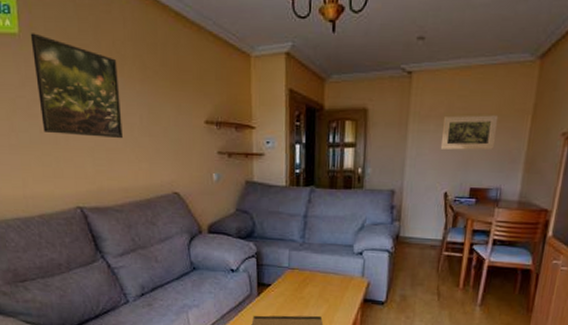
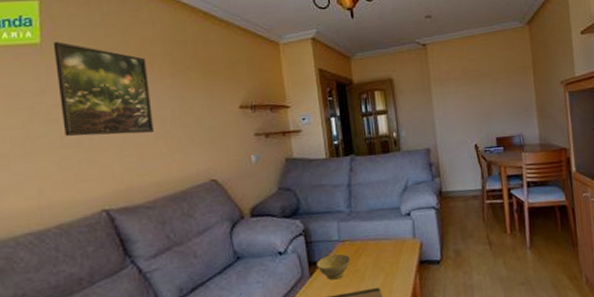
bowl: none [265,279,298,303] -> present [317,253,351,280]
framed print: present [440,115,499,150] -> none [461,73,508,107]

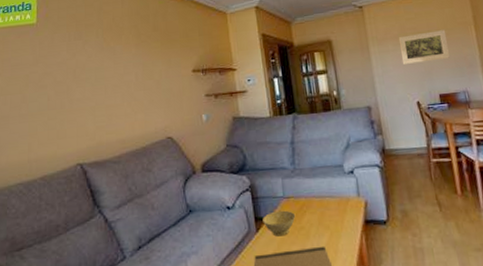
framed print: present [53,41,153,137] -> none [46,21,120,100]
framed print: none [461,73,508,107] -> present [399,30,450,64]

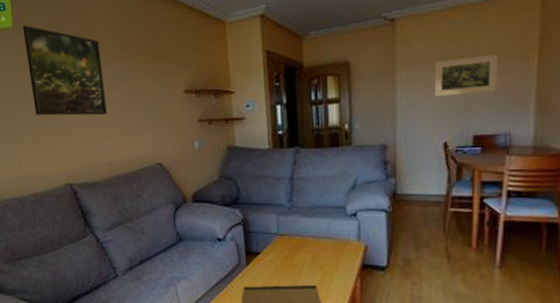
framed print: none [46,21,120,100] -> present [22,25,107,116]
bowl: present [262,210,296,237] -> none [254,247,289,271]

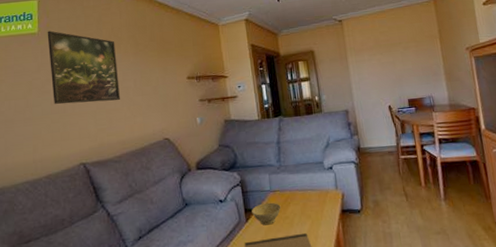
bowl: none [254,247,289,271] -> present [252,202,281,226]
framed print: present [434,54,499,96] -> none [374,42,418,73]

